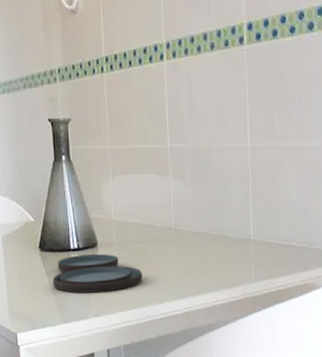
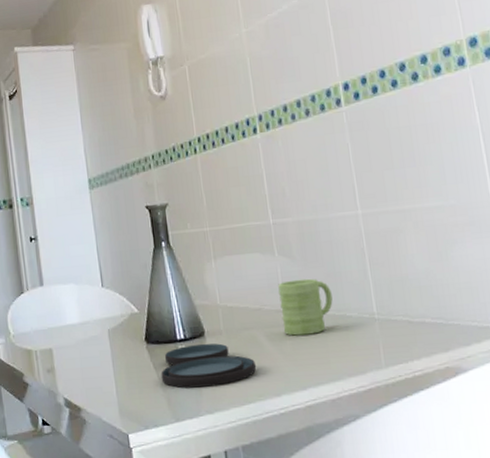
mug: none [169,201,217,251] -> present [278,278,333,336]

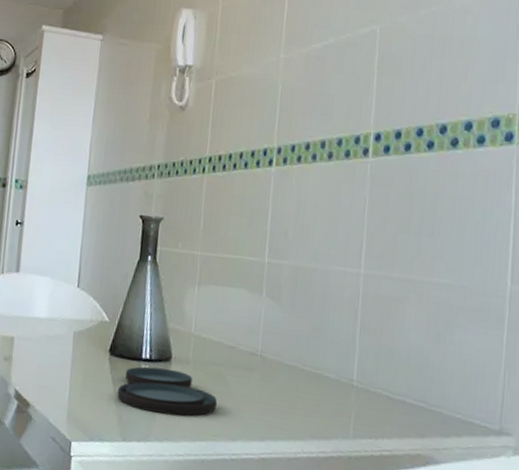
mug: present [278,278,333,336] -> none [254,325,313,387]

